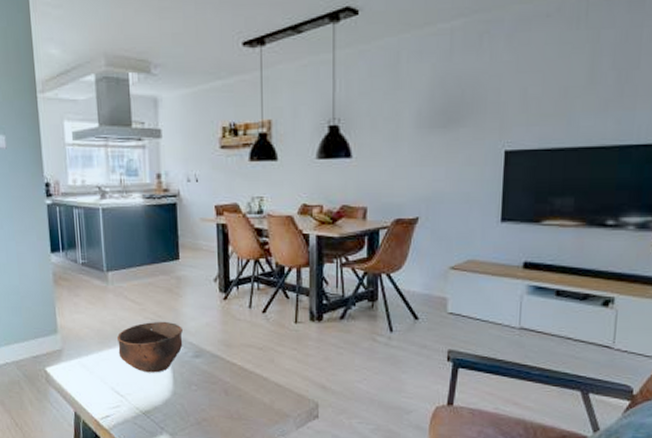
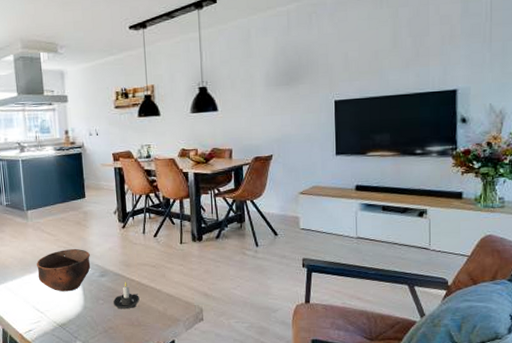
candle: none [209,366,241,399] -> present [114,282,140,310]

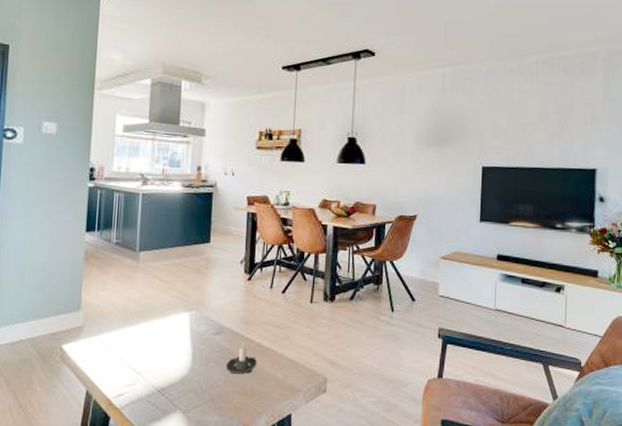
bowl: present [37,248,91,292] -> none [140,299,206,350]

